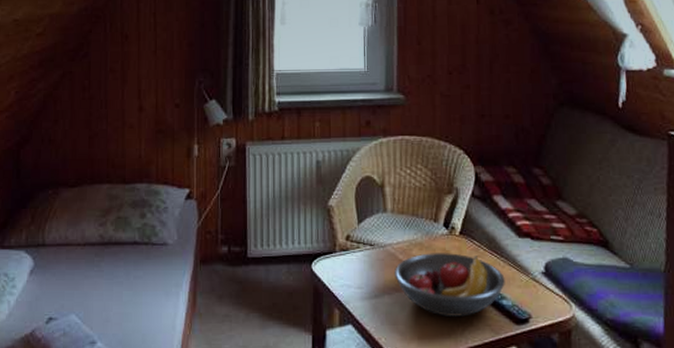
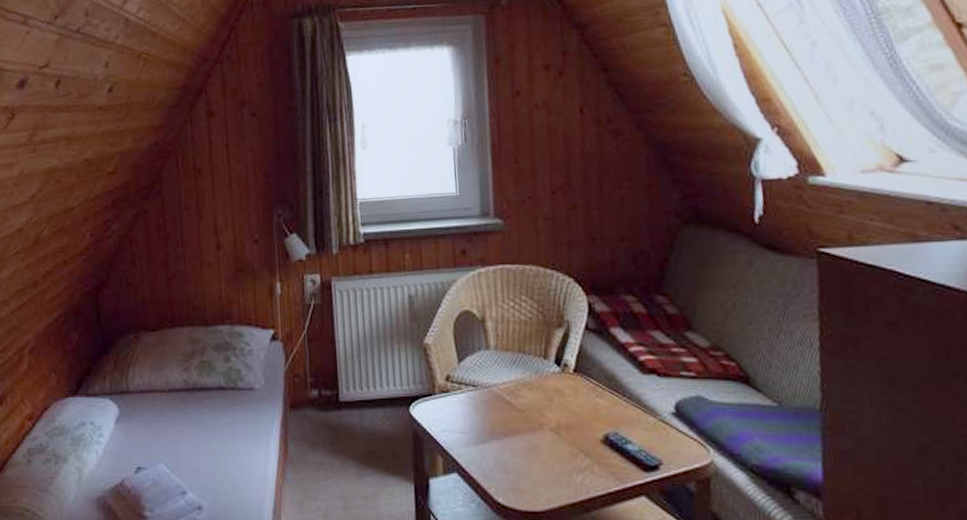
fruit bowl: present [395,253,505,317] -> none [502,393,630,463]

